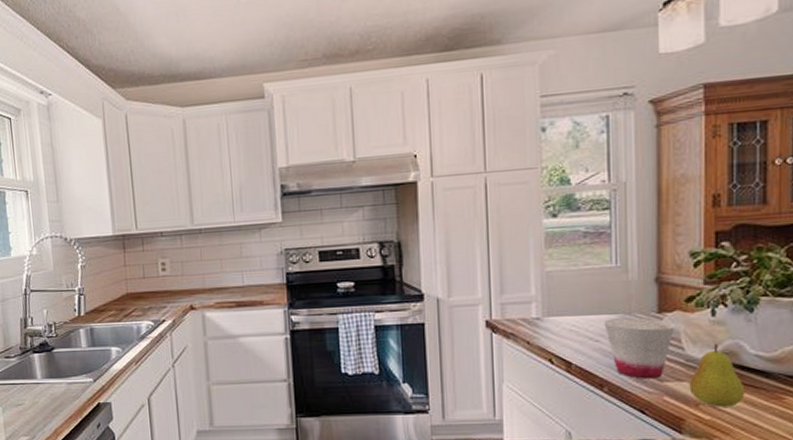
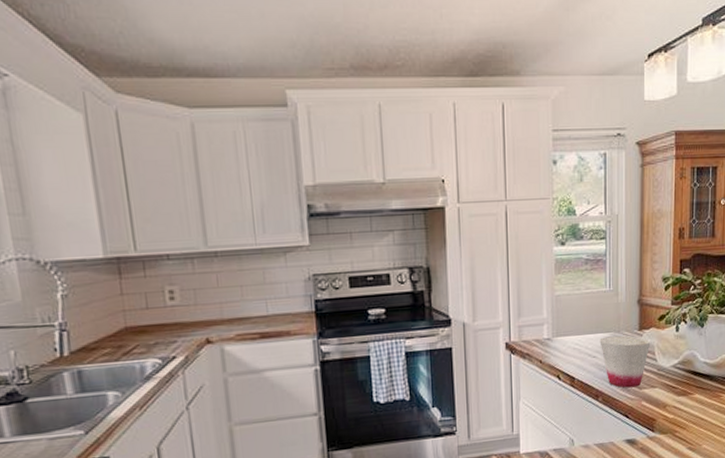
fruit: present [689,343,745,407] -> none [660,354,697,407]

